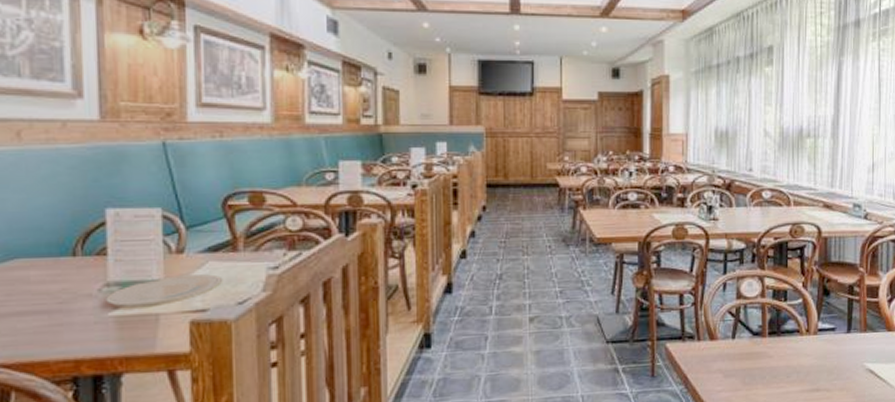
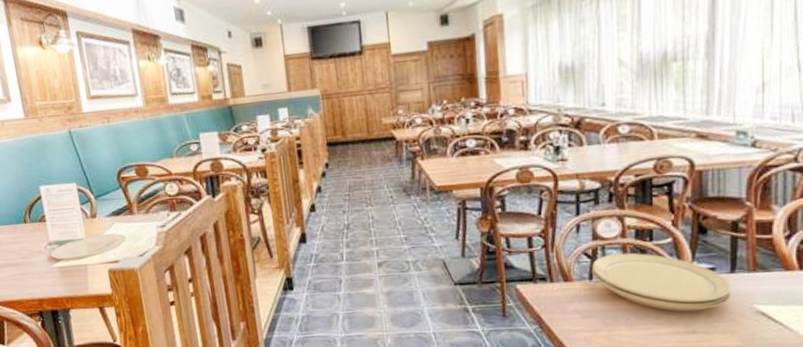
plate: none [734,312,848,371] -> present [591,252,732,312]

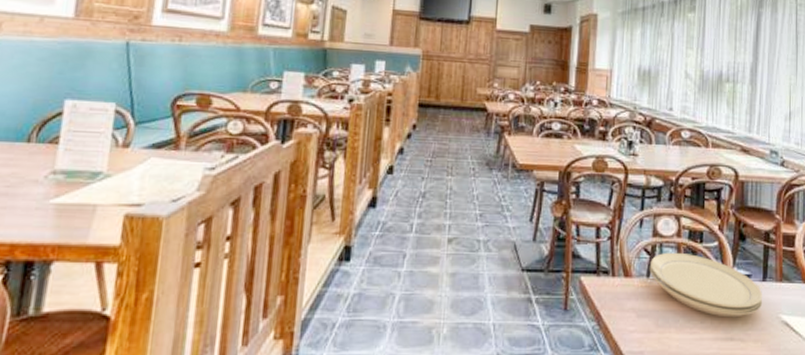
plate: present [50,233,126,261] -> none [50,169,160,198]

